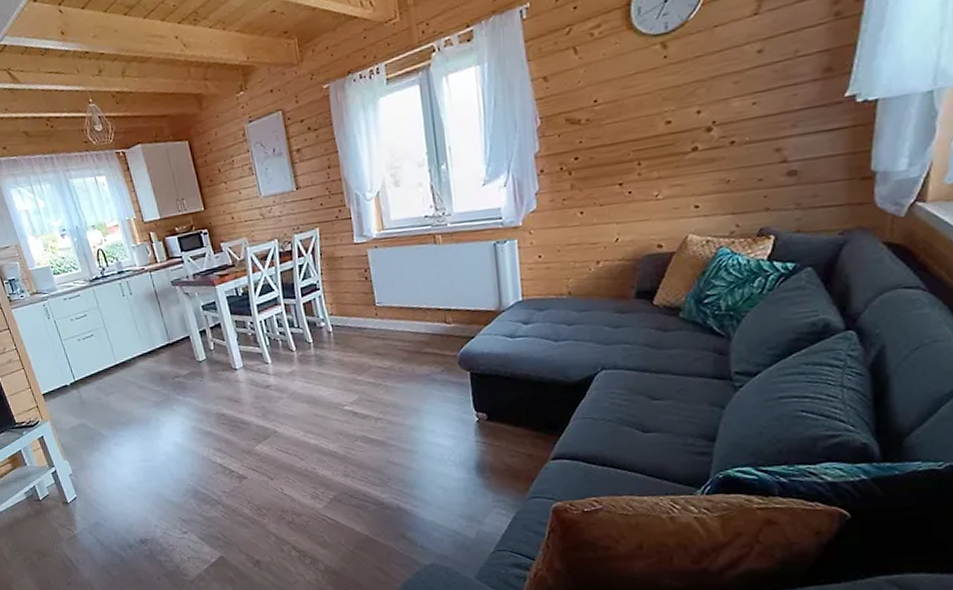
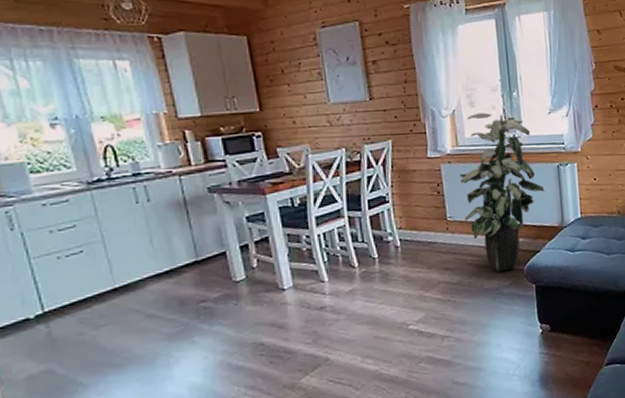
indoor plant: none [385,191,480,358] -> present [458,112,545,272]

